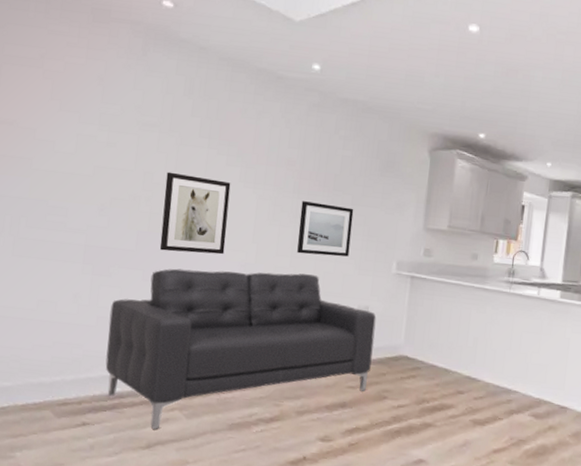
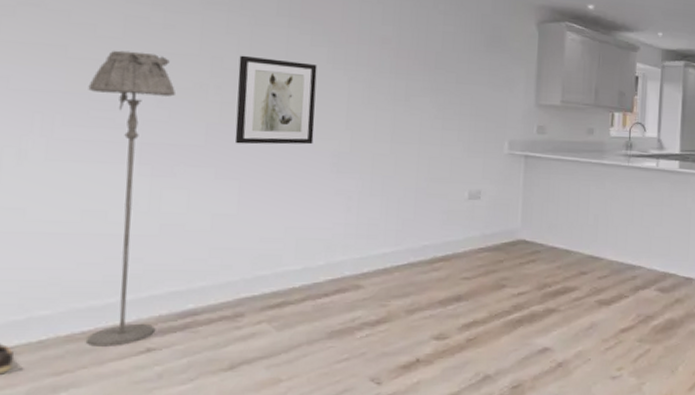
floor lamp: none [37,163,114,418] -> present [87,50,175,347]
sofa: present [105,268,377,429] -> none [173,160,490,347]
wall art: present [297,201,354,257] -> none [398,81,459,140]

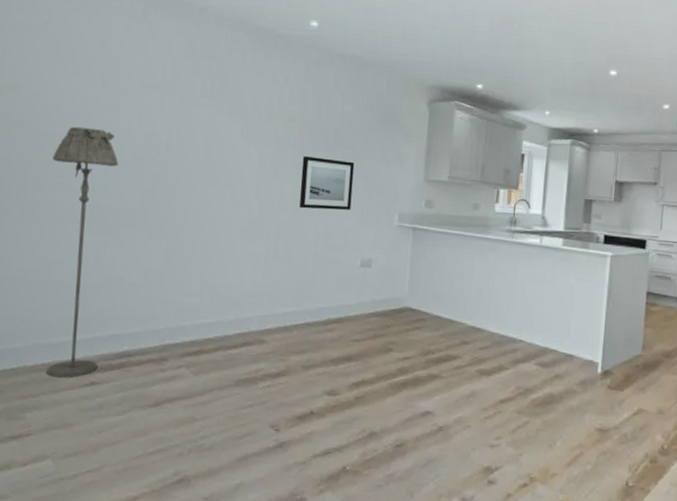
wall art: present [234,55,318,145] -> none [164,131,233,212]
wall art: none [398,81,459,140] -> present [299,156,355,211]

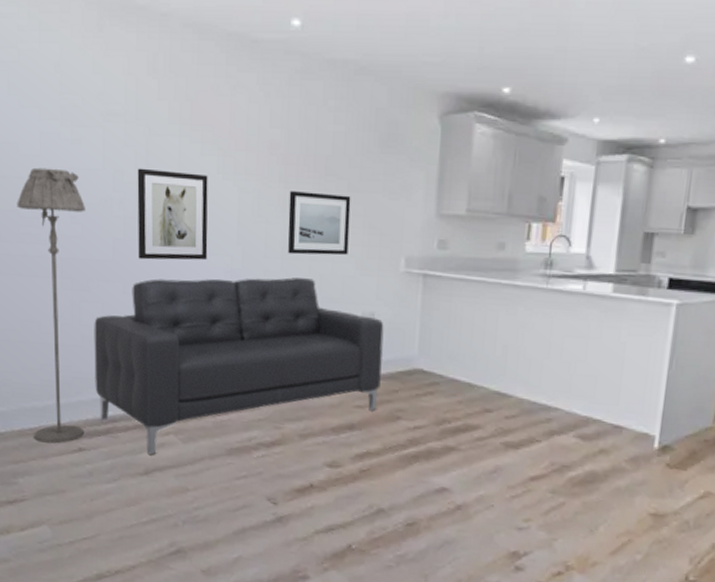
sofa: none [112,226,380,387] -> present [94,277,384,455]
wall art: none [164,131,233,212] -> present [137,168,208,261]

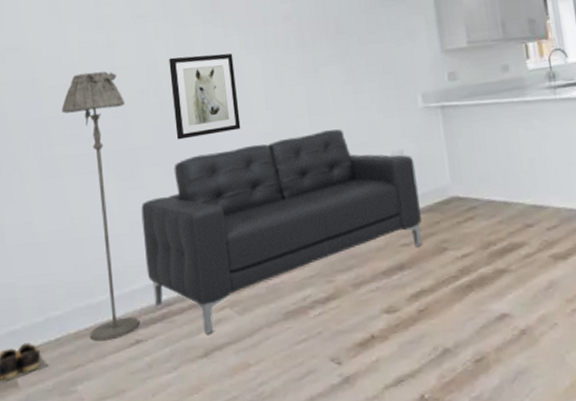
wall art: present [288,191,351,256] -> none [307,48,369,110]

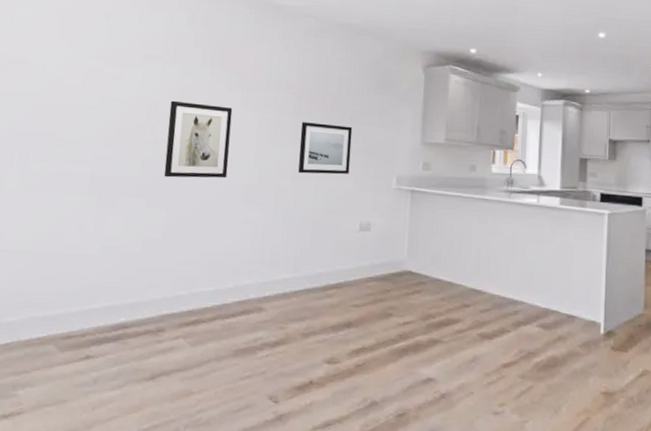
floor lamp: present [61,71,141,342] -> none [41,97,120,352]
sofa: present [141,129,422,334] -> none [109,193,379,359]
wall art: none [307,48,369,110] -> present [298,122,353,175]

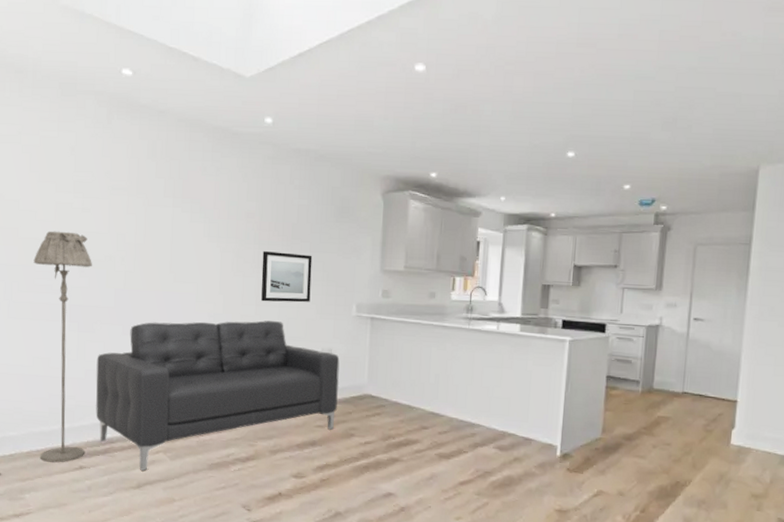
floor lamp: none [41,97,120,352] -> present [33,230,92,463]
sofa: none [109,193,379,359] -> present [96,320,340,471]
wall art: present [164,100,233,179] -> none [136,232,196,307]

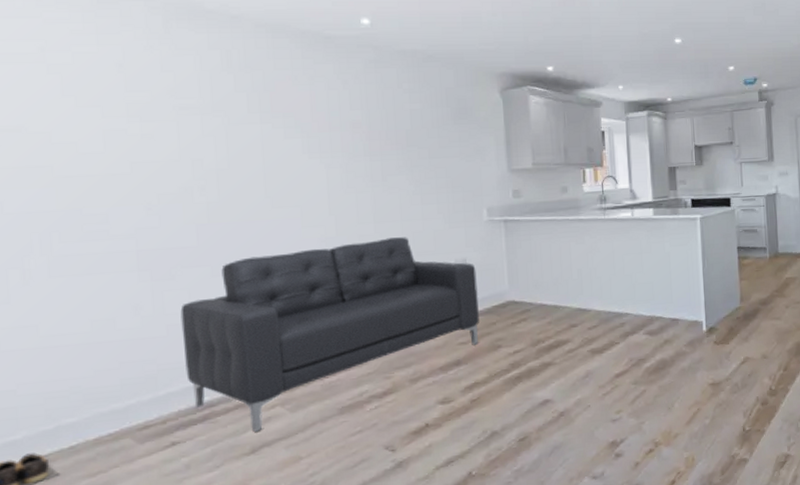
floor lamp: present [33,230,92,463] -> none [79,163,178,447]
wall art: present [261,251,313,303] -> none [375,161,436,218]

